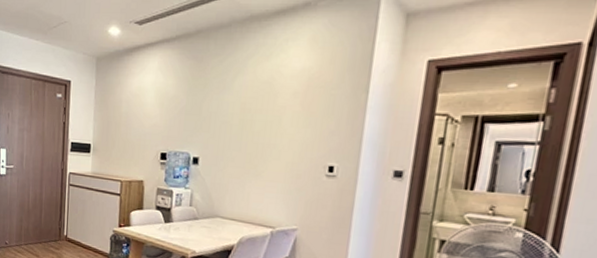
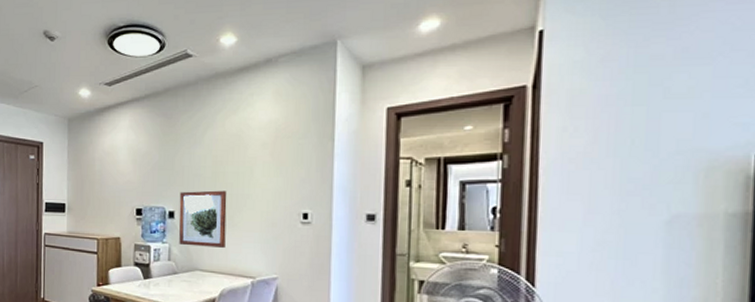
wall art: none [201,138,253,196] -> present [179,190,227,248]

